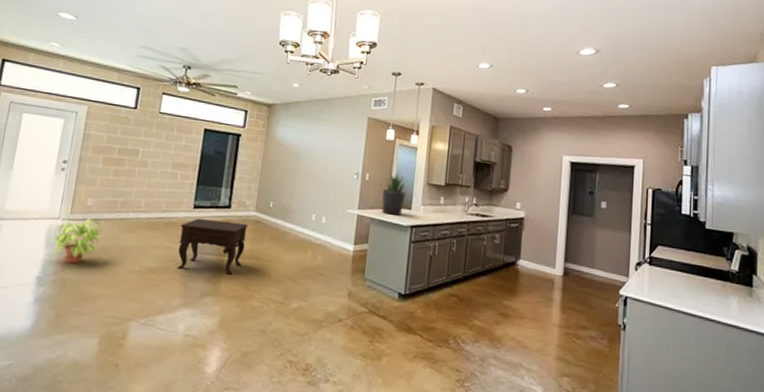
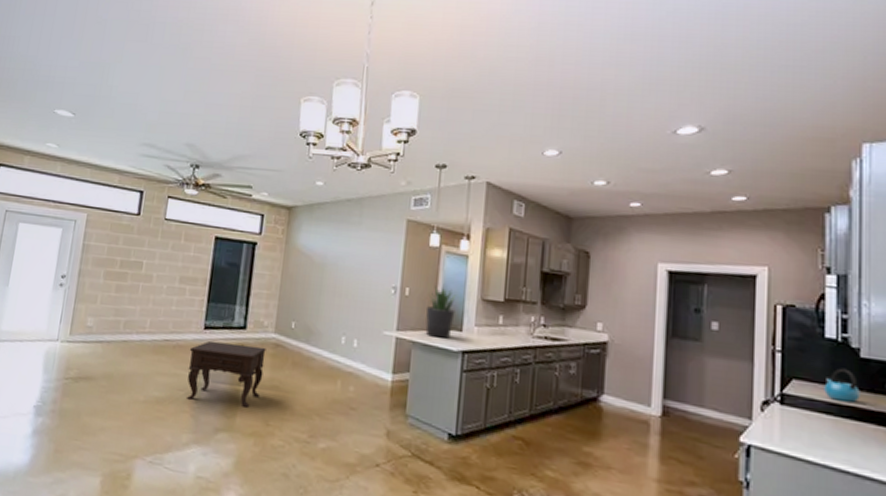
plant: present [51,218,102,264] -> none [49,340,104,392]
kettle: none [680,236,705,263] -> present [824,368,860,403]

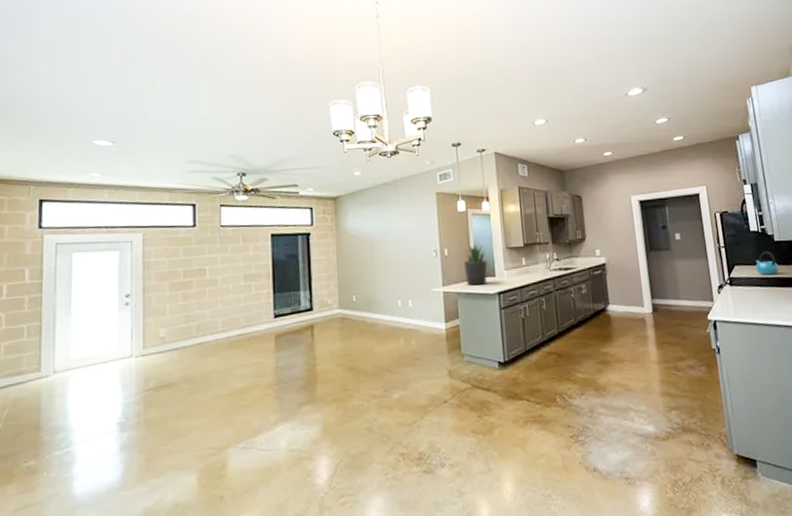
side table: present [187,341,266,408] -> none [263,323,335,383]

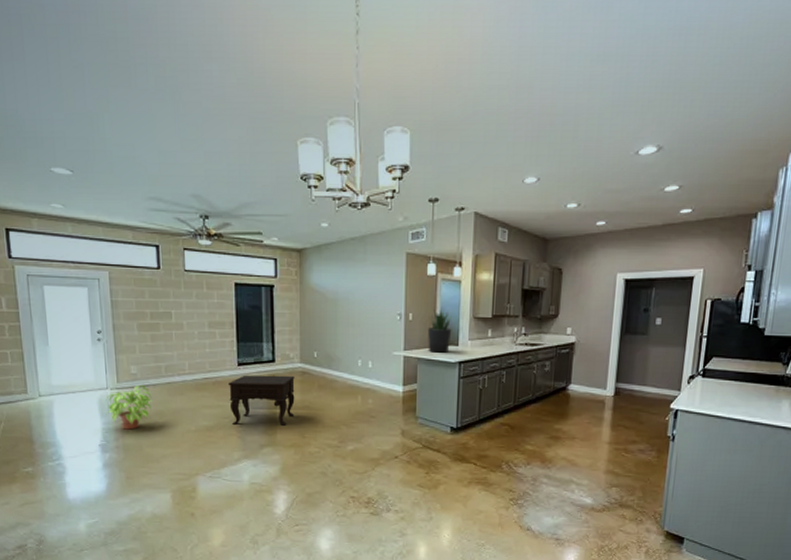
plant: none [127,348,181,402] -> present [105,384,152,430]
side table: none [263,323,335,383] -> present [227,375,295,426]
kettle: present [755,251,779,275] -> none [735,345,761,370]

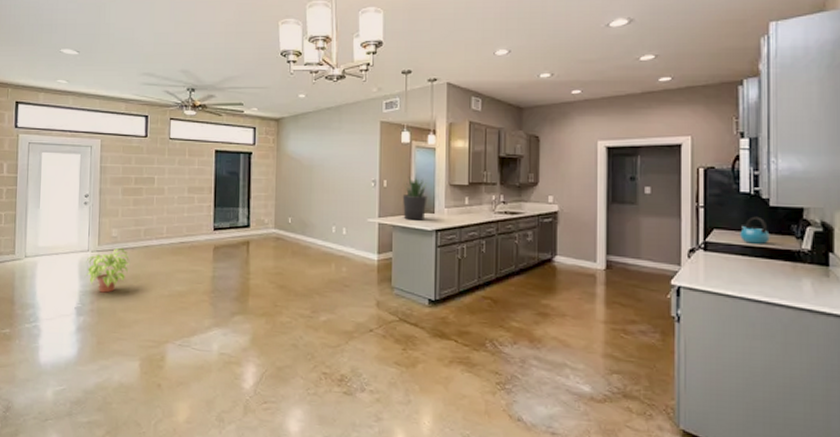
side table: present [227,375,295,426] -> none [202,239,269,293]
kettle: none [735,345,761,370] -> present [740,216,770,244]

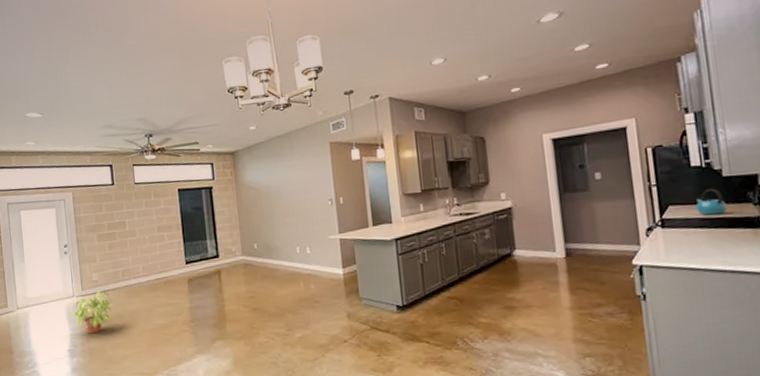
planter: present [402,176,428,220] -> none [359,191,384,233]

